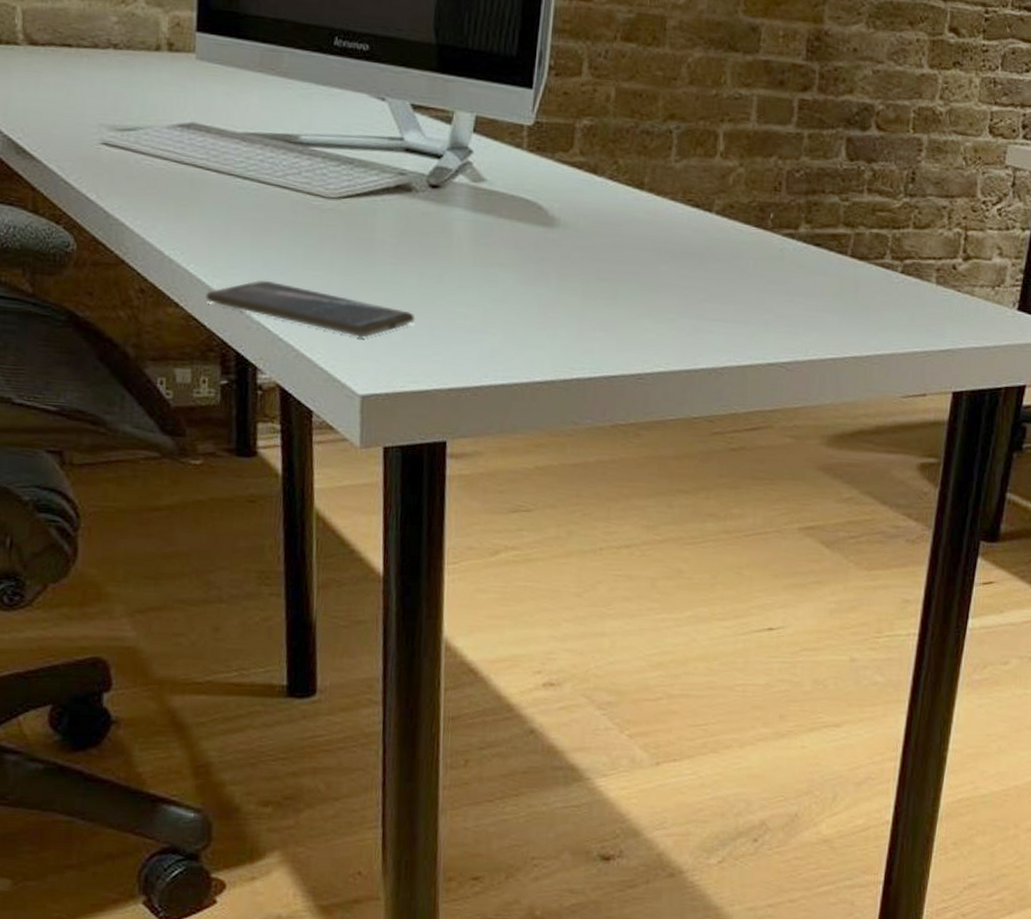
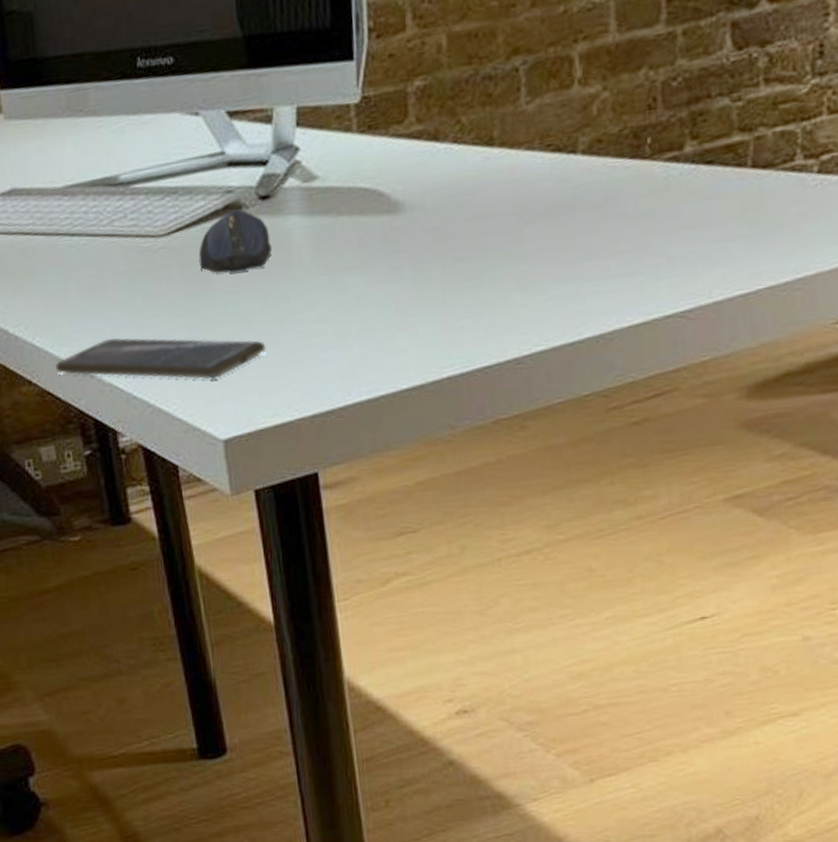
computer mouse: none [364,190,435,247] -> present [198,208,273,273]

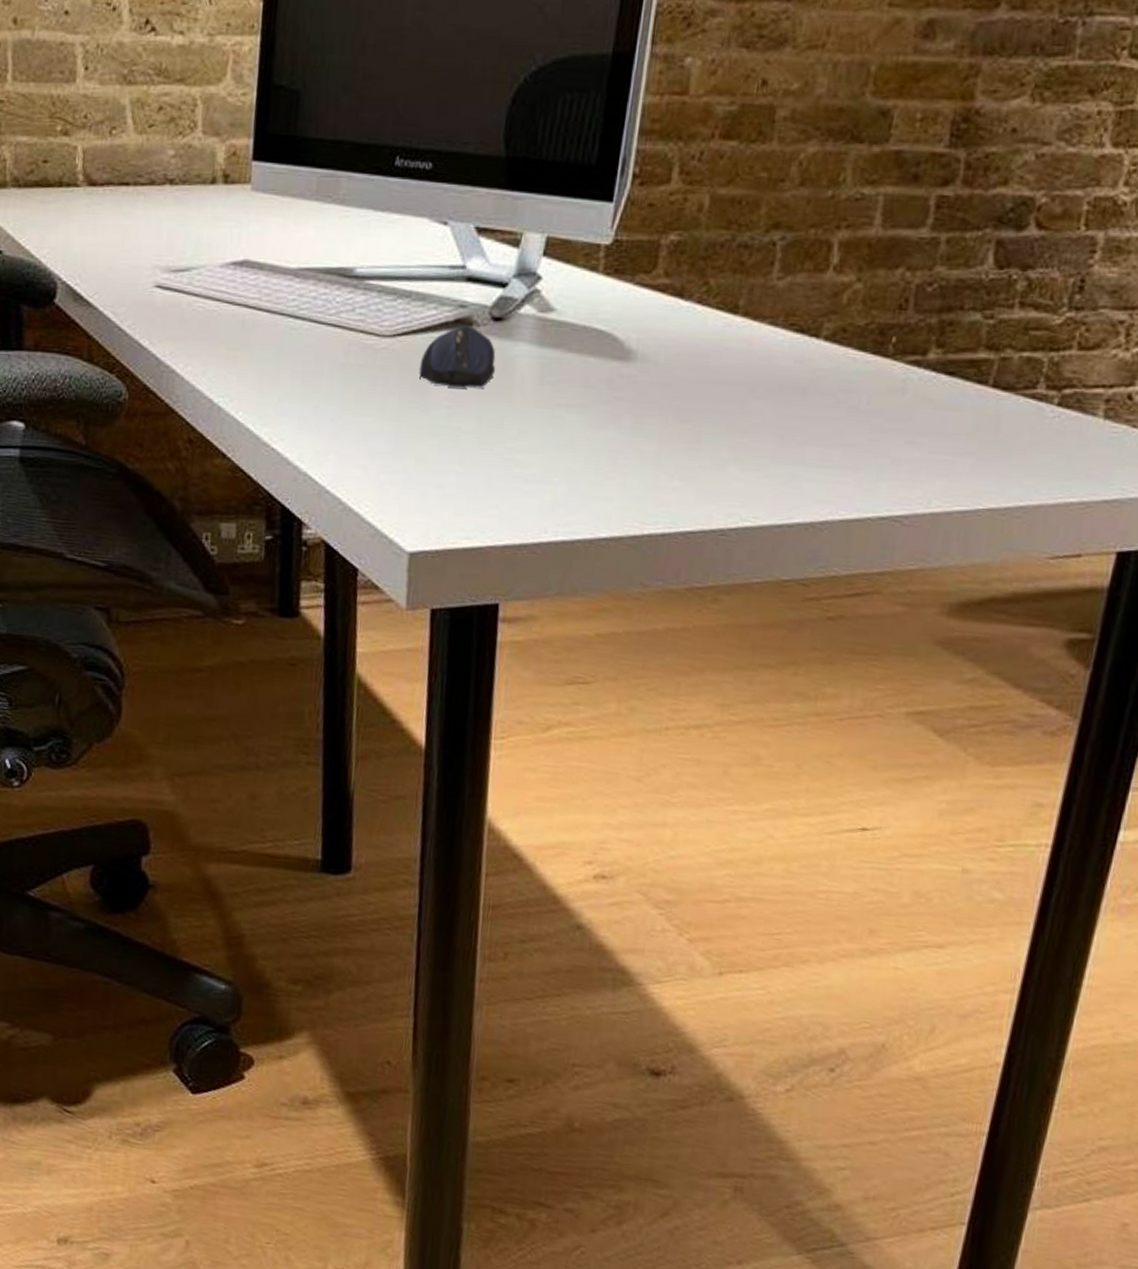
smartphone: present [55,338,267,380] -> none [253,427,471,489]

